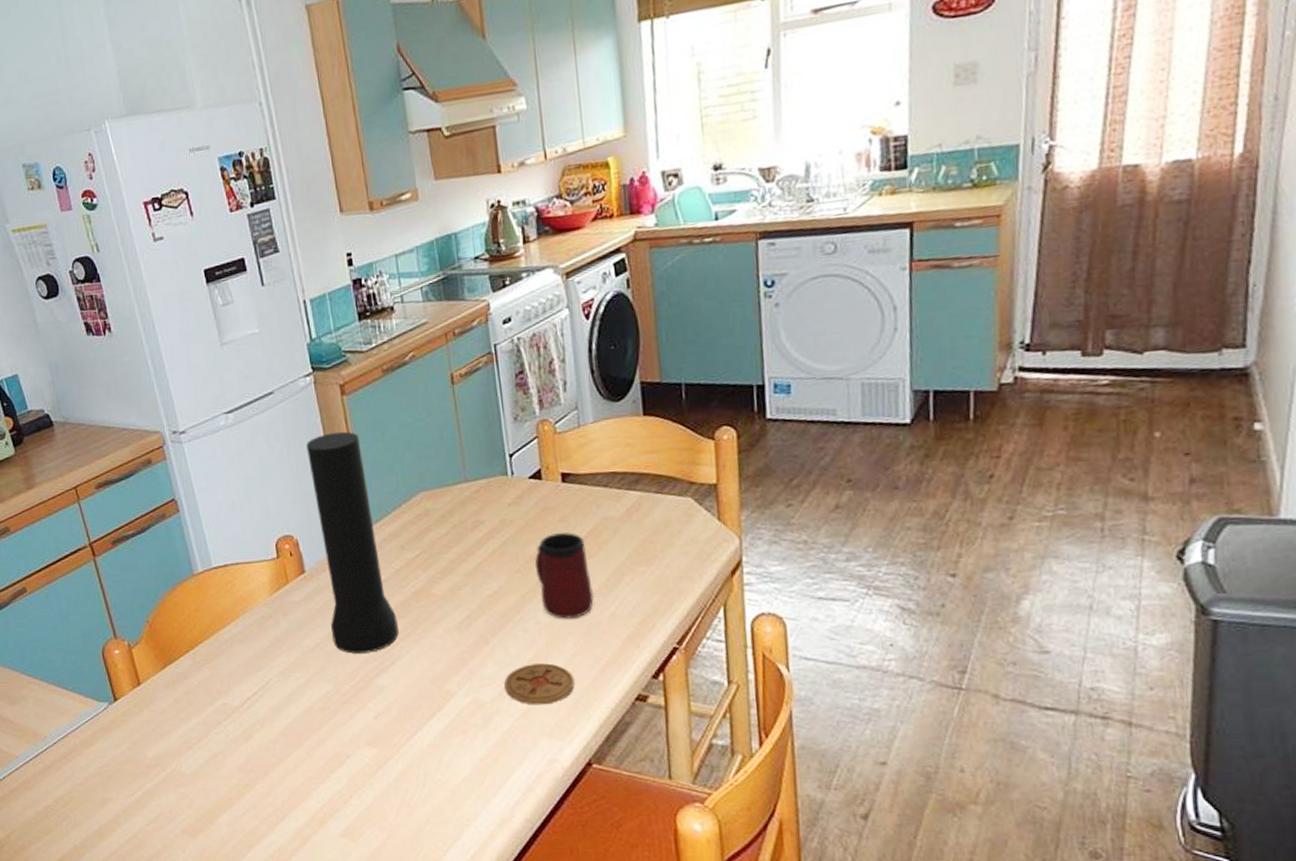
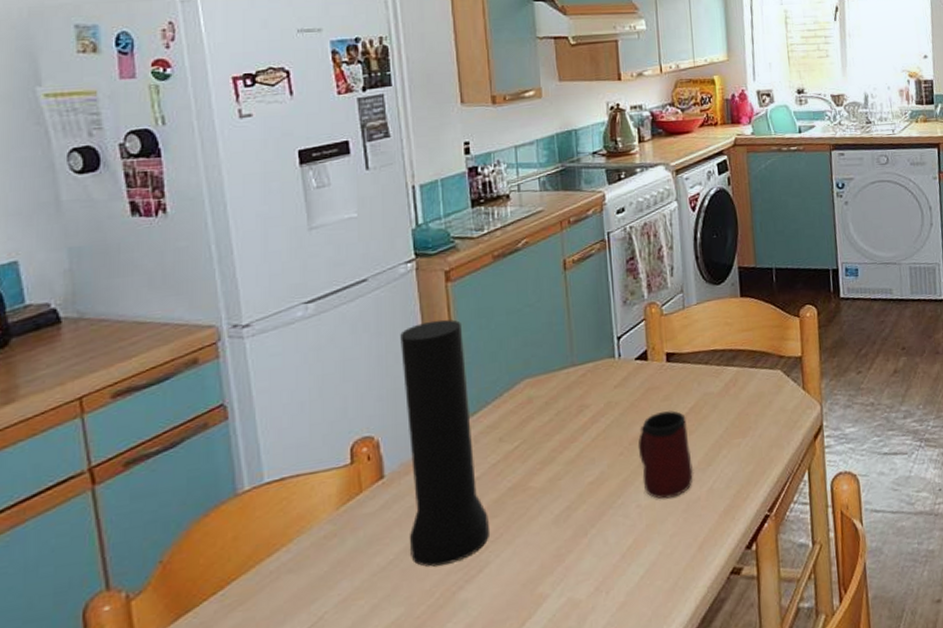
coaster: present [504,663,575,705] -> none [602,547,673,596]

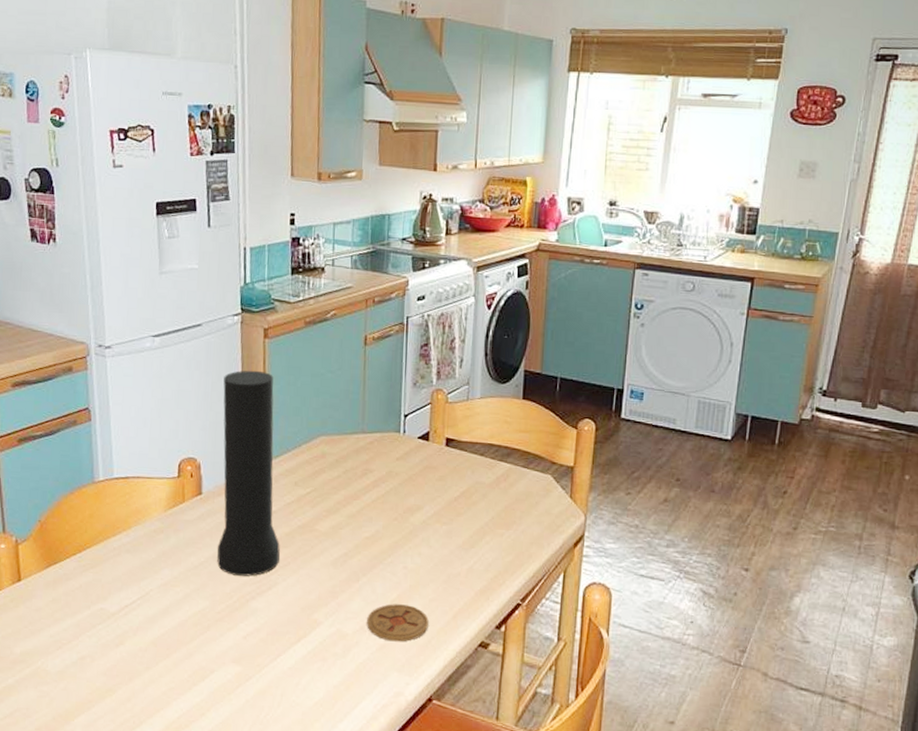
coaster: none [602,547,673,596] -> present [367,604,429,642]
mug: present [638,410,694,499] -> none [410,490,458,568]

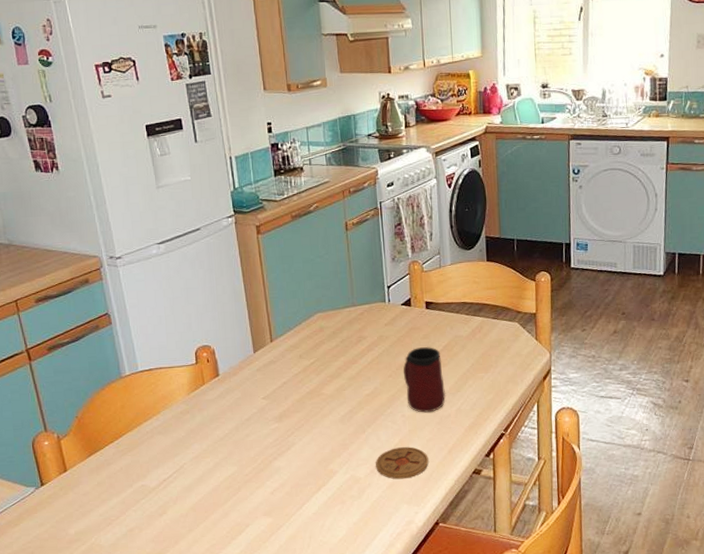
vase: present [217,370,280,577] -> none [226,263,294,442]
mug: none [410,490,458,568] -> present [403,347,446,413]

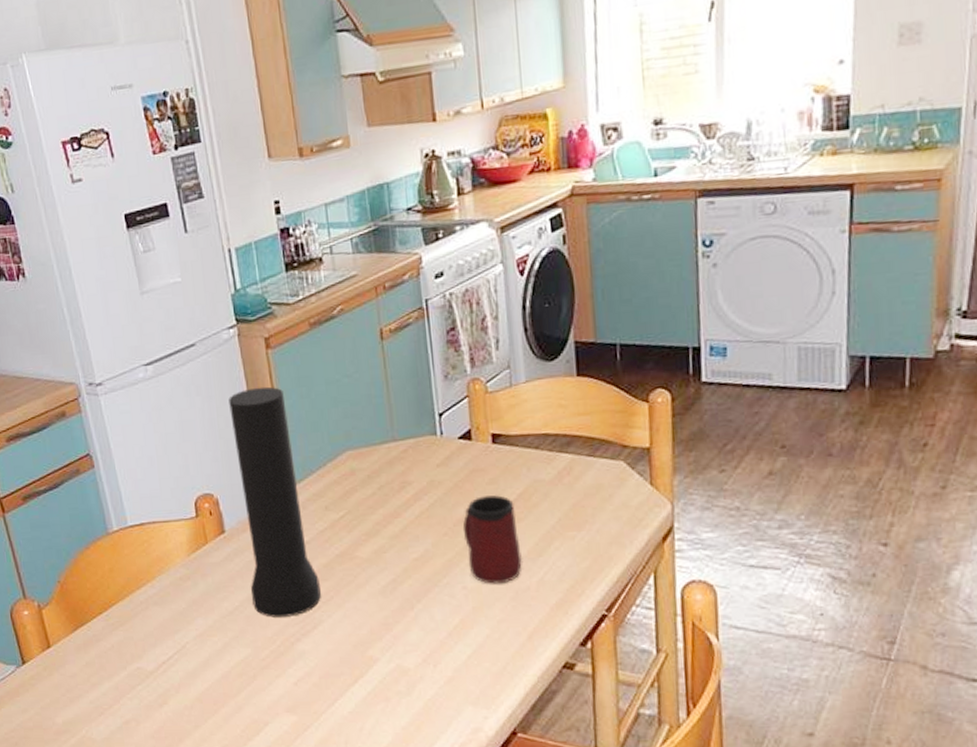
vase: none [226,263,294,442] -> present [229,386,321,617]
coaster: present [376,447,429,480] -> none [429,629,501,673]

